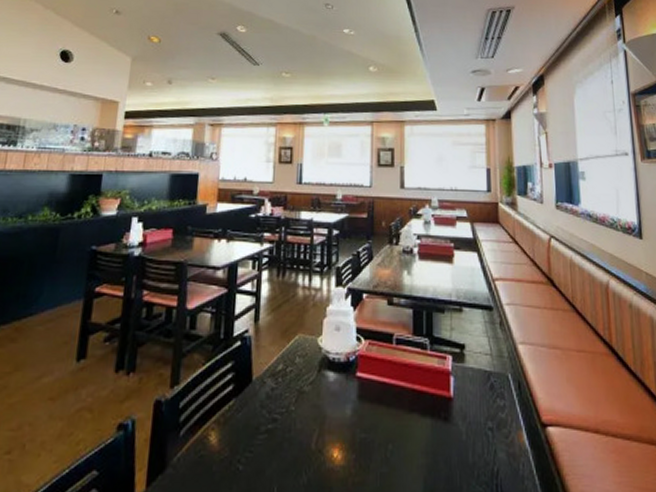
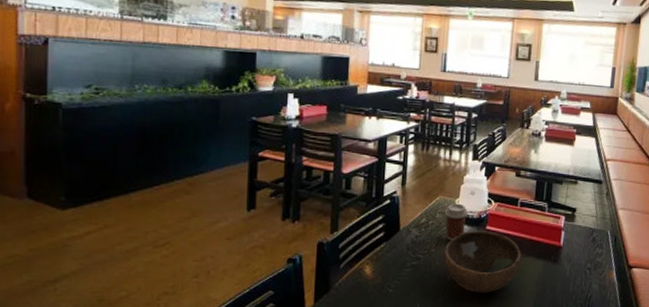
coffee cup: none [304,343,334,394] -> present [444,203,469,241]
bowl: none [305,378,402,468] -> present [443,230,521,293]

